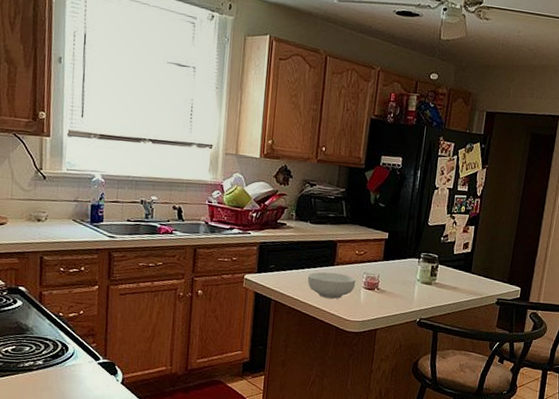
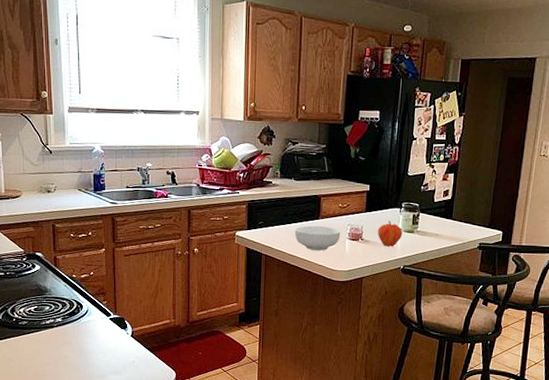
fruit: none [394,270,421,299] -> present [378,220,403,247]

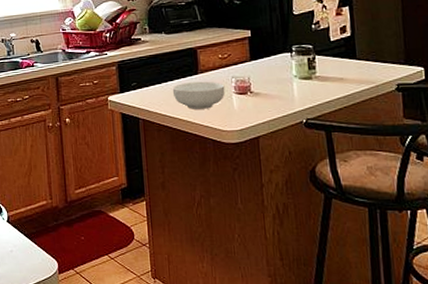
fruit: present [378,220,403,247] -> none [268,67,299,98]

